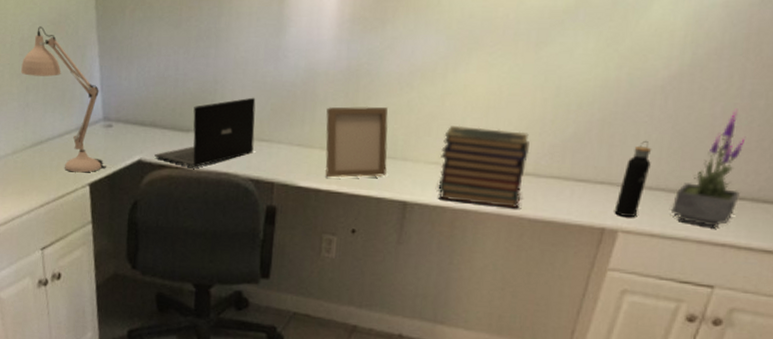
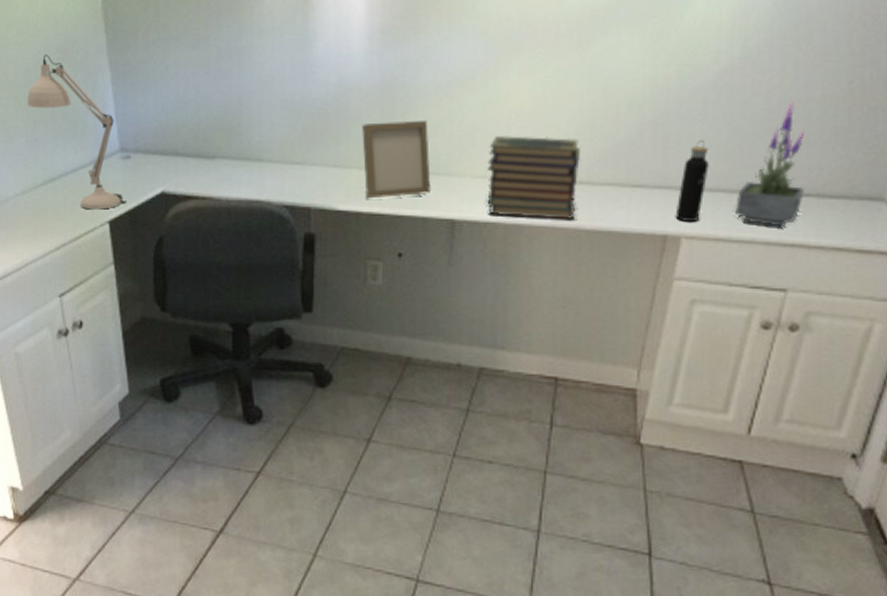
laptop: present [155,97,256,167] -> none [179,117,286,197]

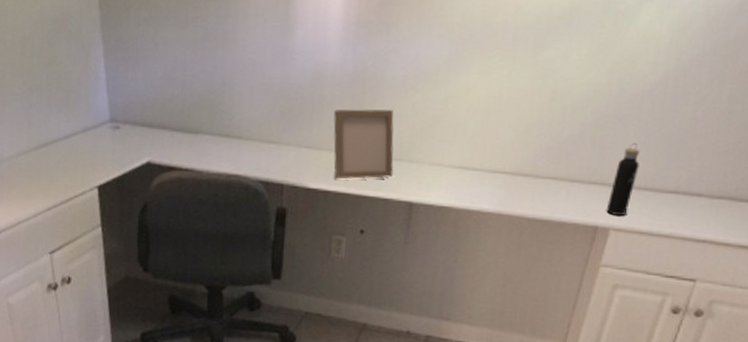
desk lamp: present [27,54,126,210] -> none [23,24,114,175]
book stack: present [487,135,581,220] -> none [442,127,528,209]
potted plant: present [734,101,805,227] -> none [657,112,725,225]

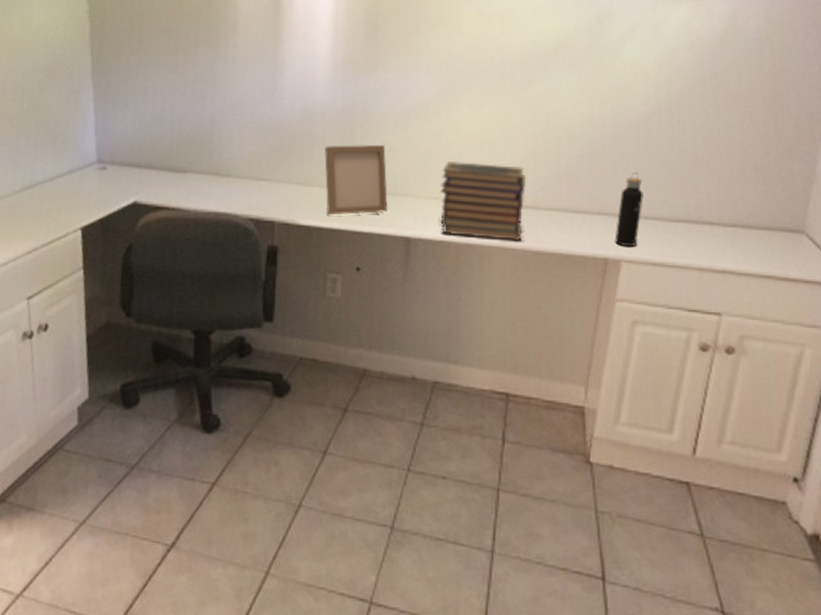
book stack: none [442,127,528,209] -> present [440,160,527,242]

